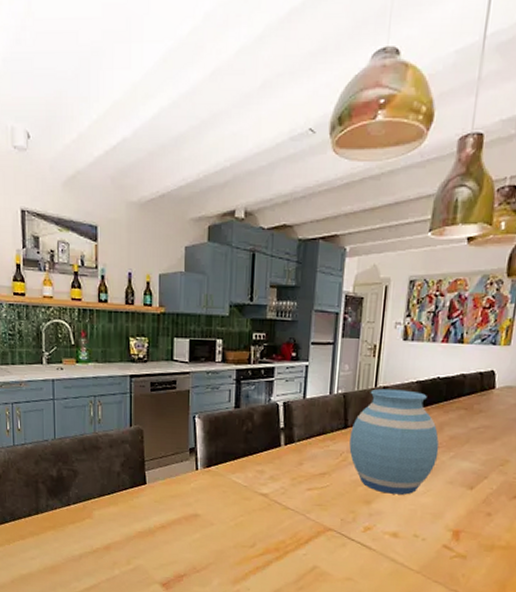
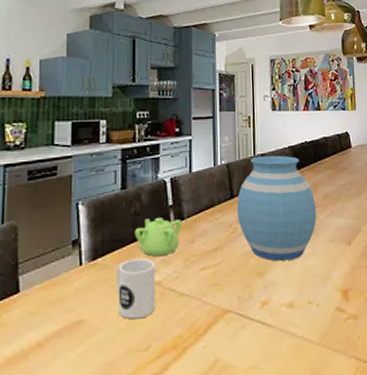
mug: none [227,471,264,522] -> present [115,258,155,320]
teapot: none [246,437,292,473] -> present [135,218,182,257]

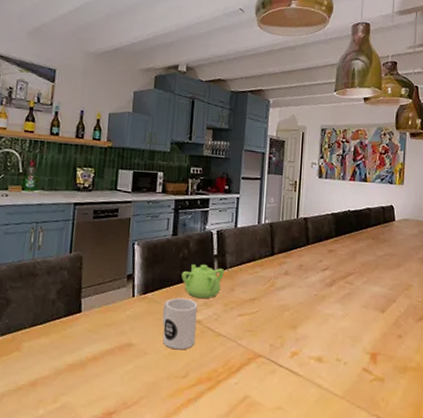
vase: present [237,155,317,261] -> none [276,219,354,319]

